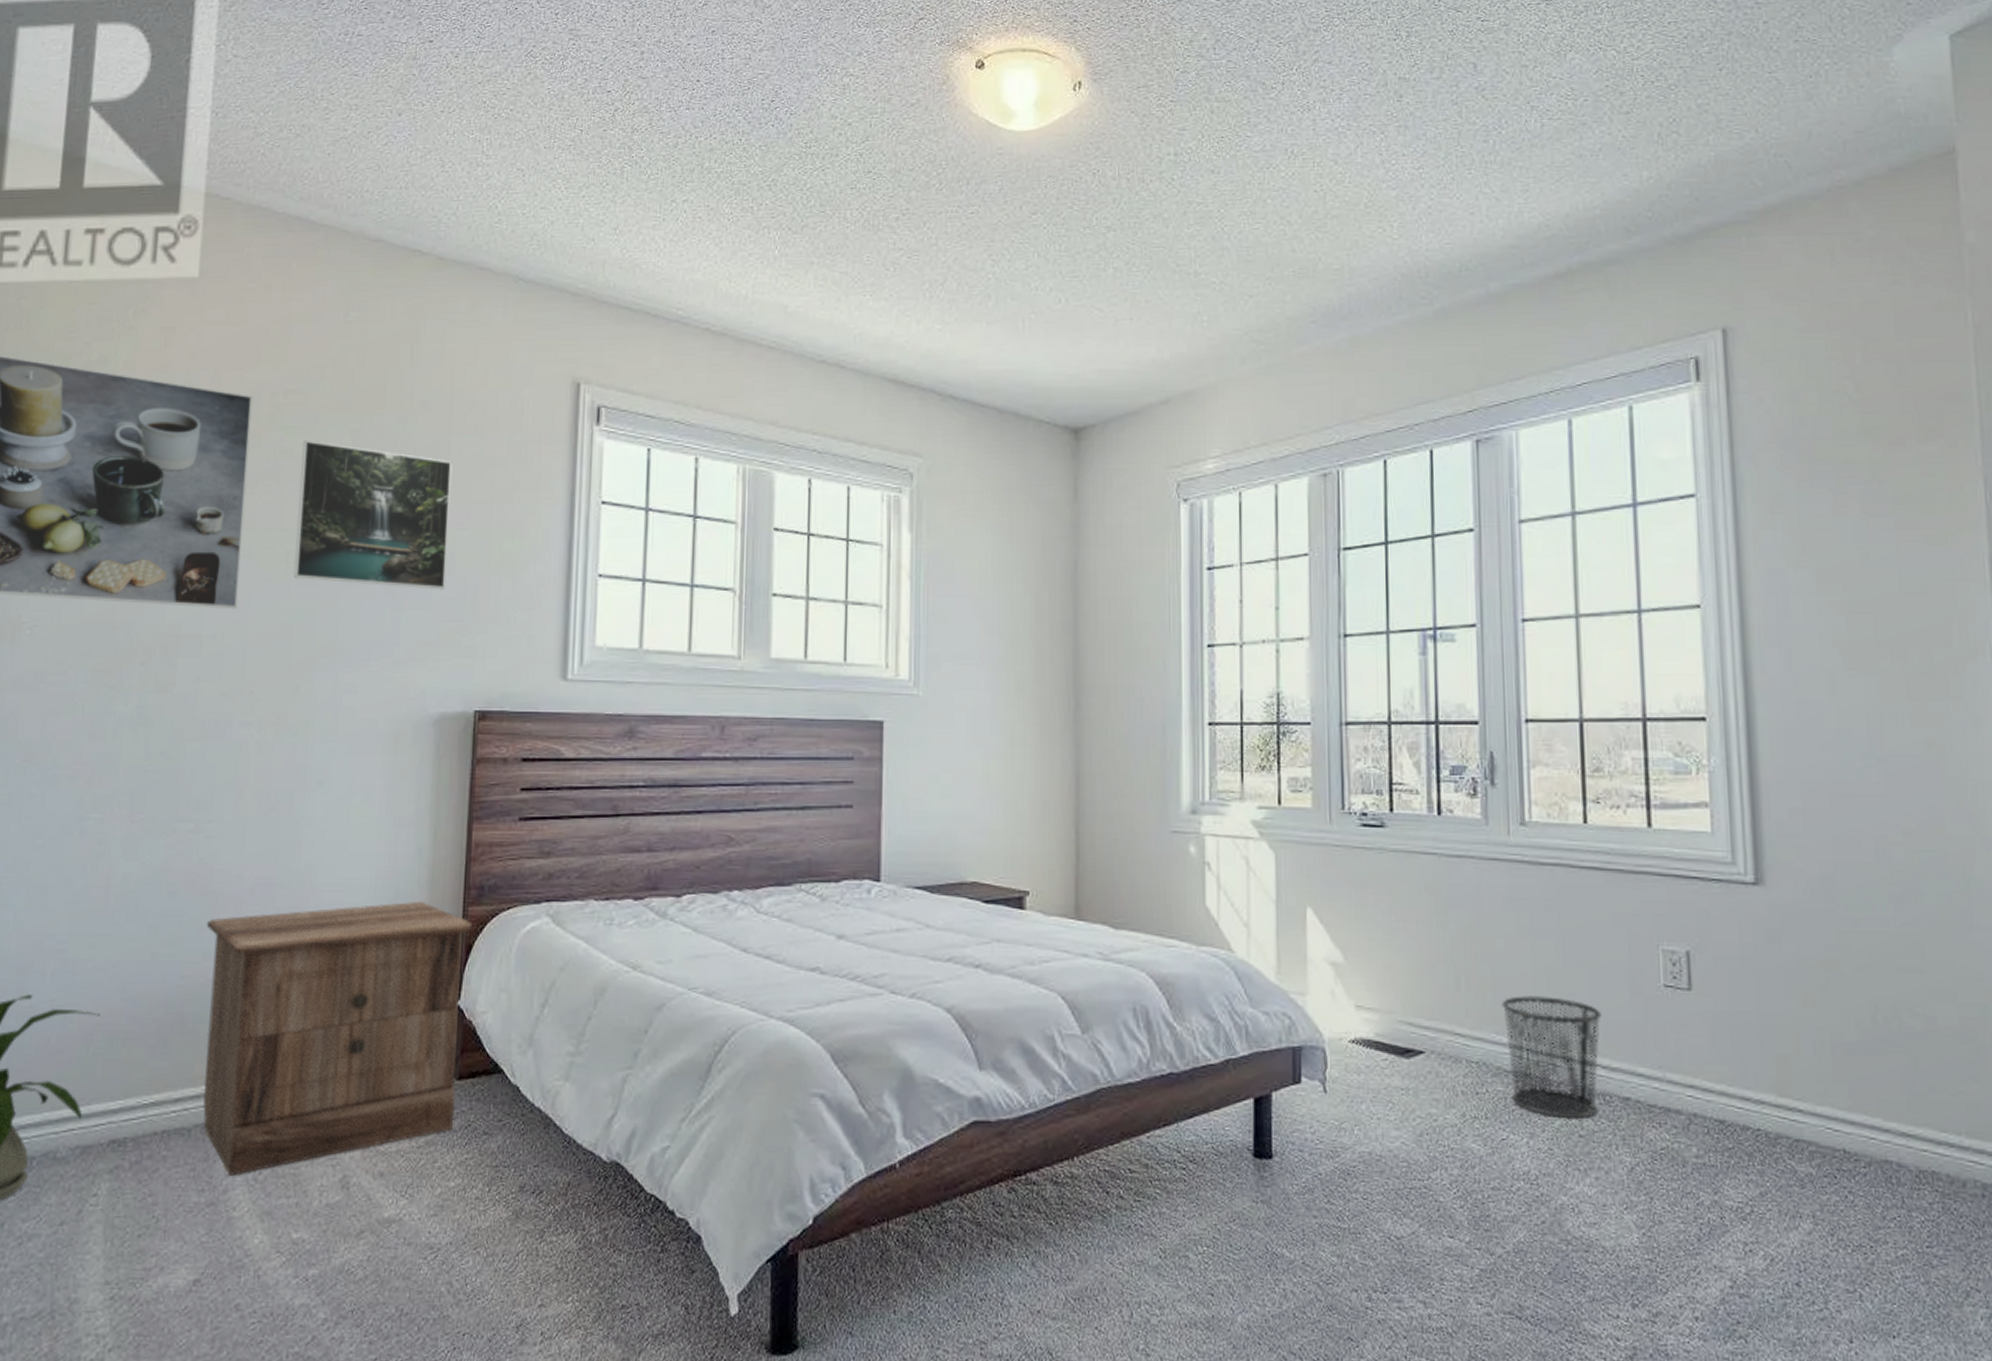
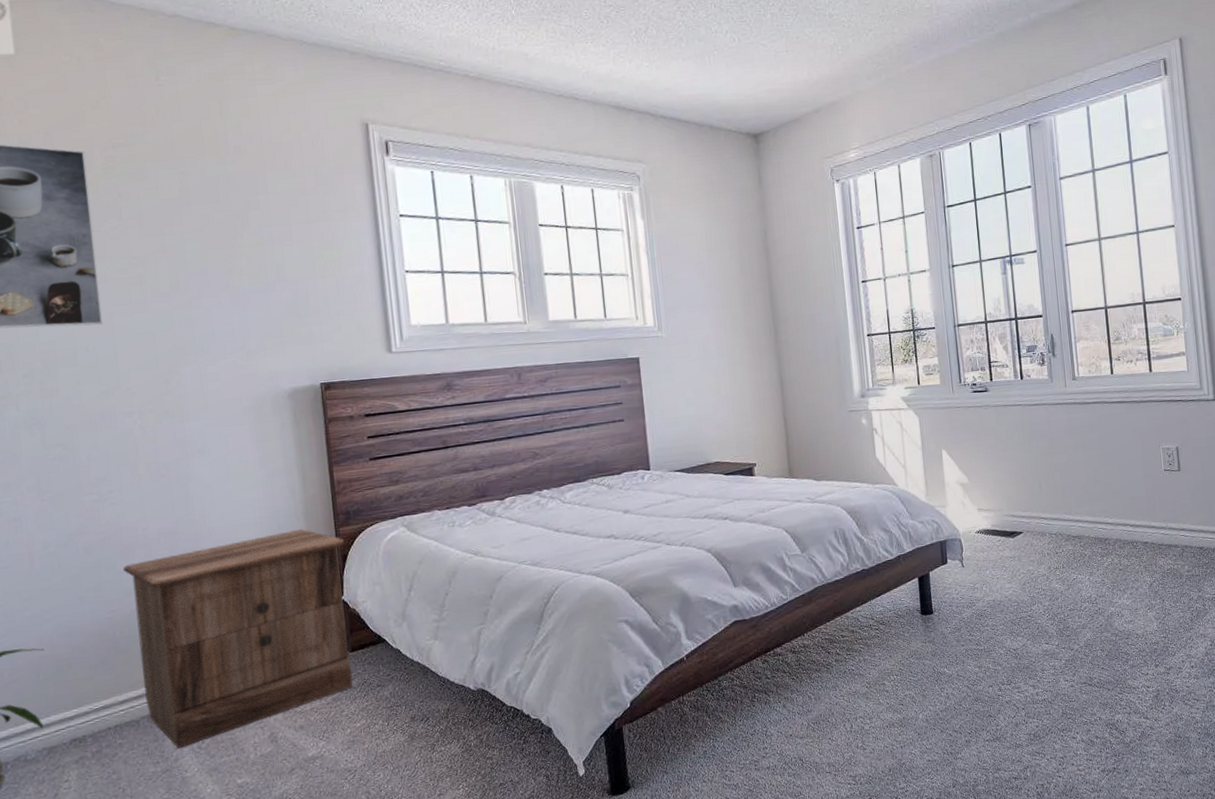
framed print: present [293,439,453,590] -> none [136,184,281,296]
waste bin: present [1501,996,1602,1120] -> none [1068,486,1129,561]

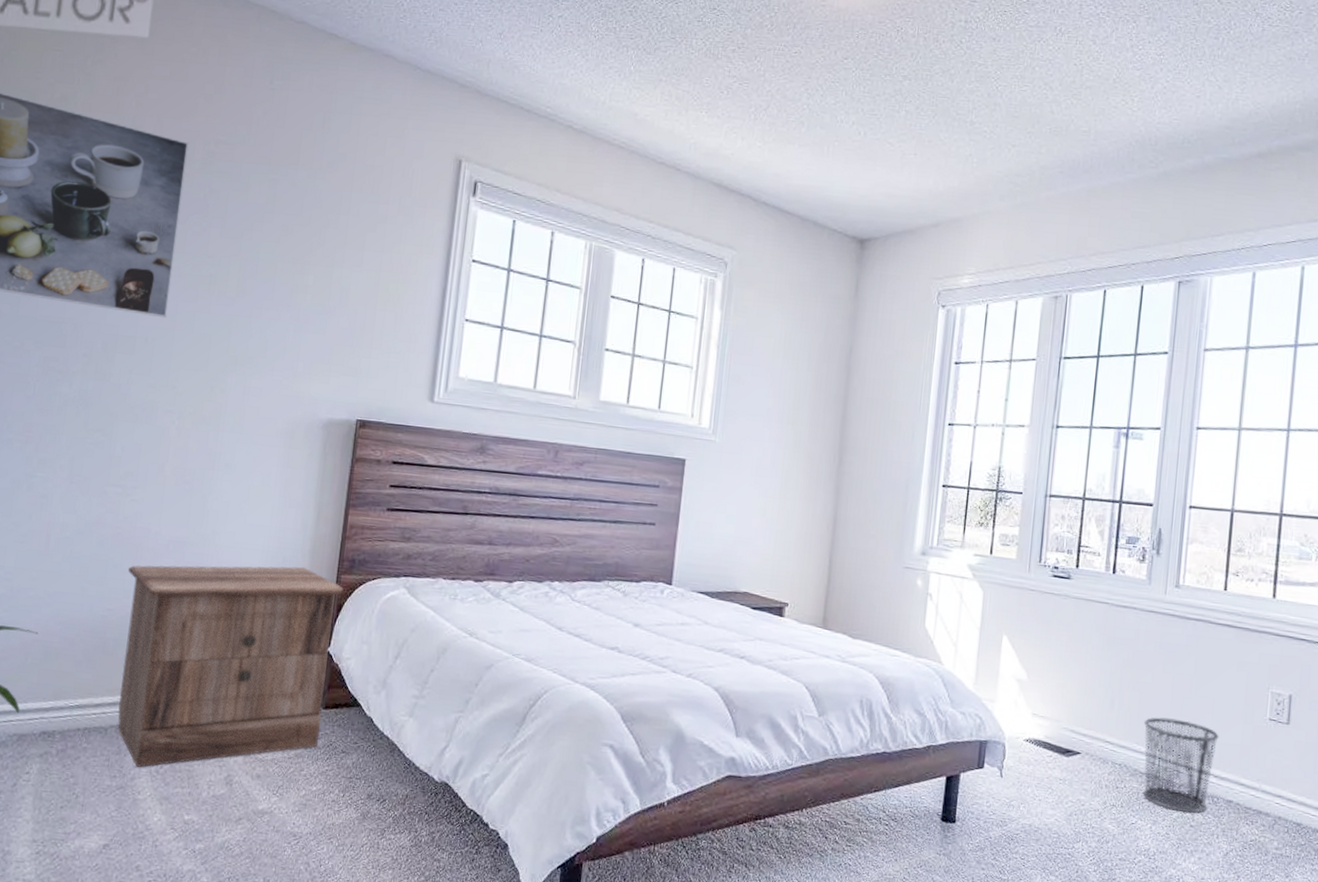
waste bin: none [1068,486,1129,561] -> present [1142,717,1219,814]

